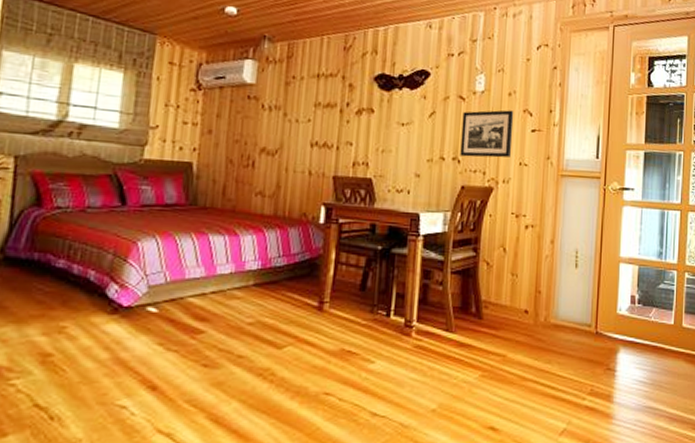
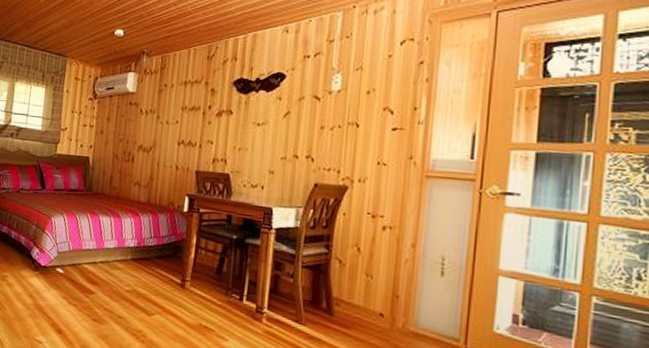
picture frame: present [460,110,514,158] -> none [314,108,373,157]

